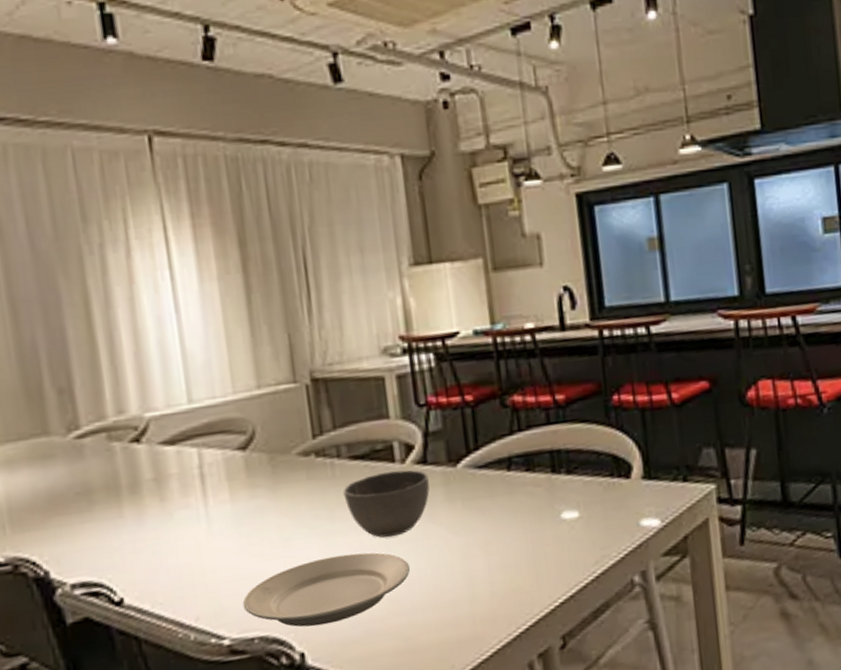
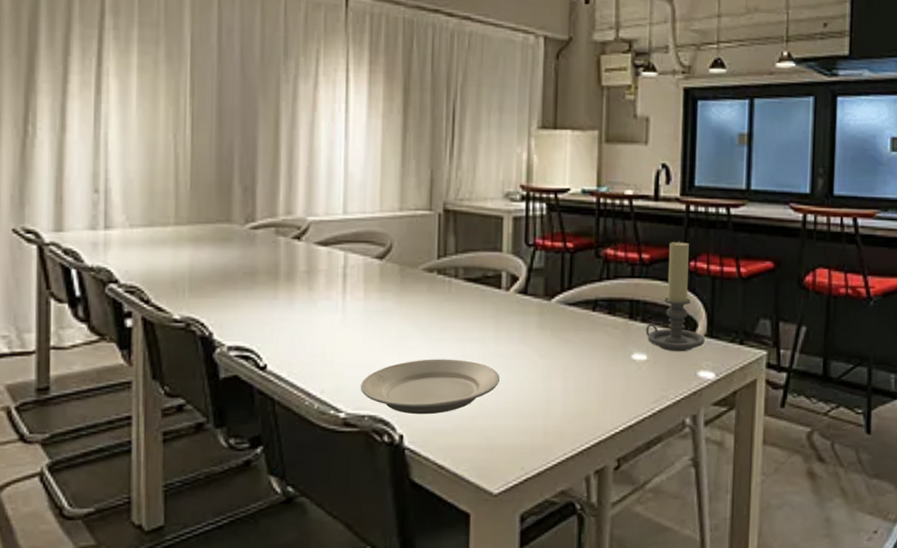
bowl: present [343,470,430,538] -> none [455,296,526,351]
candle holder: none [572,373,643,503] -> present [645,241,705,352]

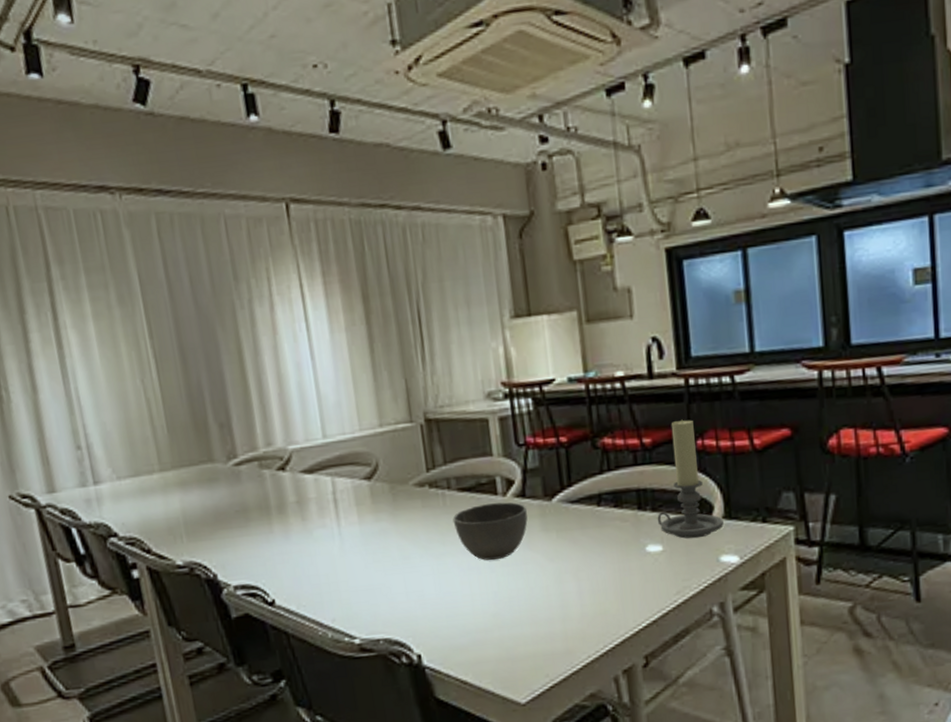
plate: present [360,359,501,415] -> none [369,572,511,633]
bowl: none [455,296,526,351] -> present [452,502,528,561]

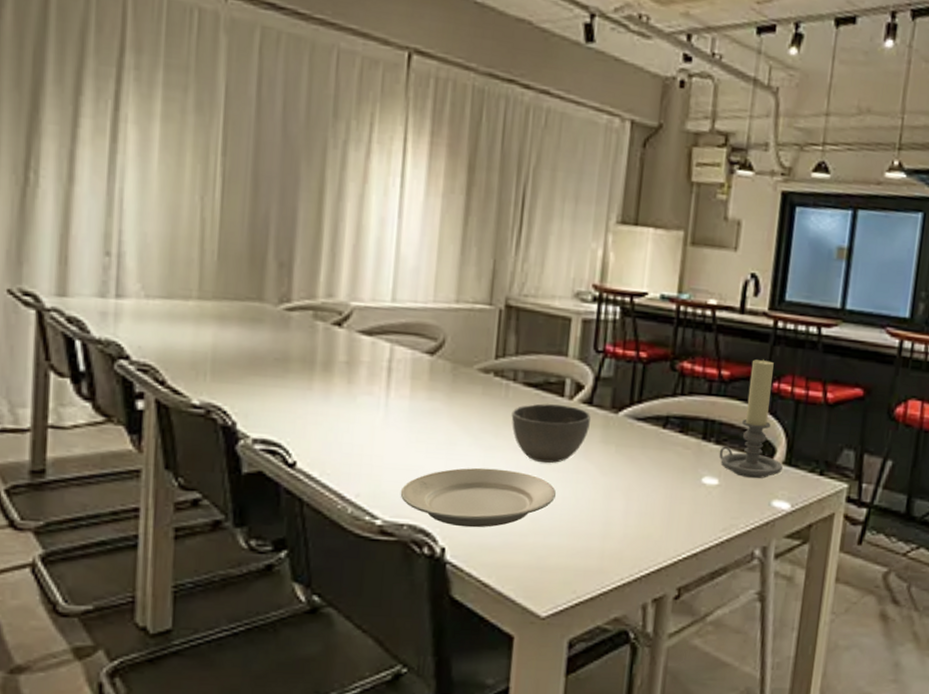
plate: none [369,572,511,633] -> present [400,467,557,528]

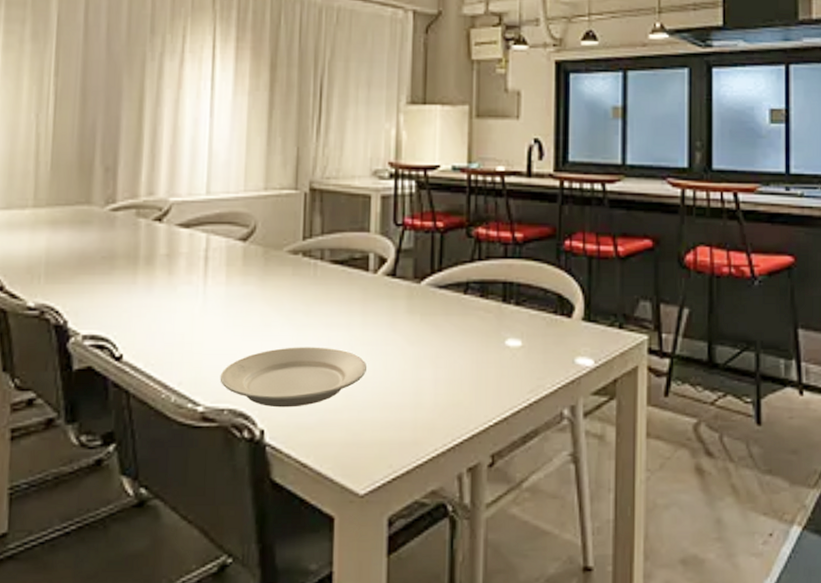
bowl: present [511,403,591,464] -> none [320,279,395,338]
candle holder: present [719,359,783,479] -> none [520,219,582,337]

